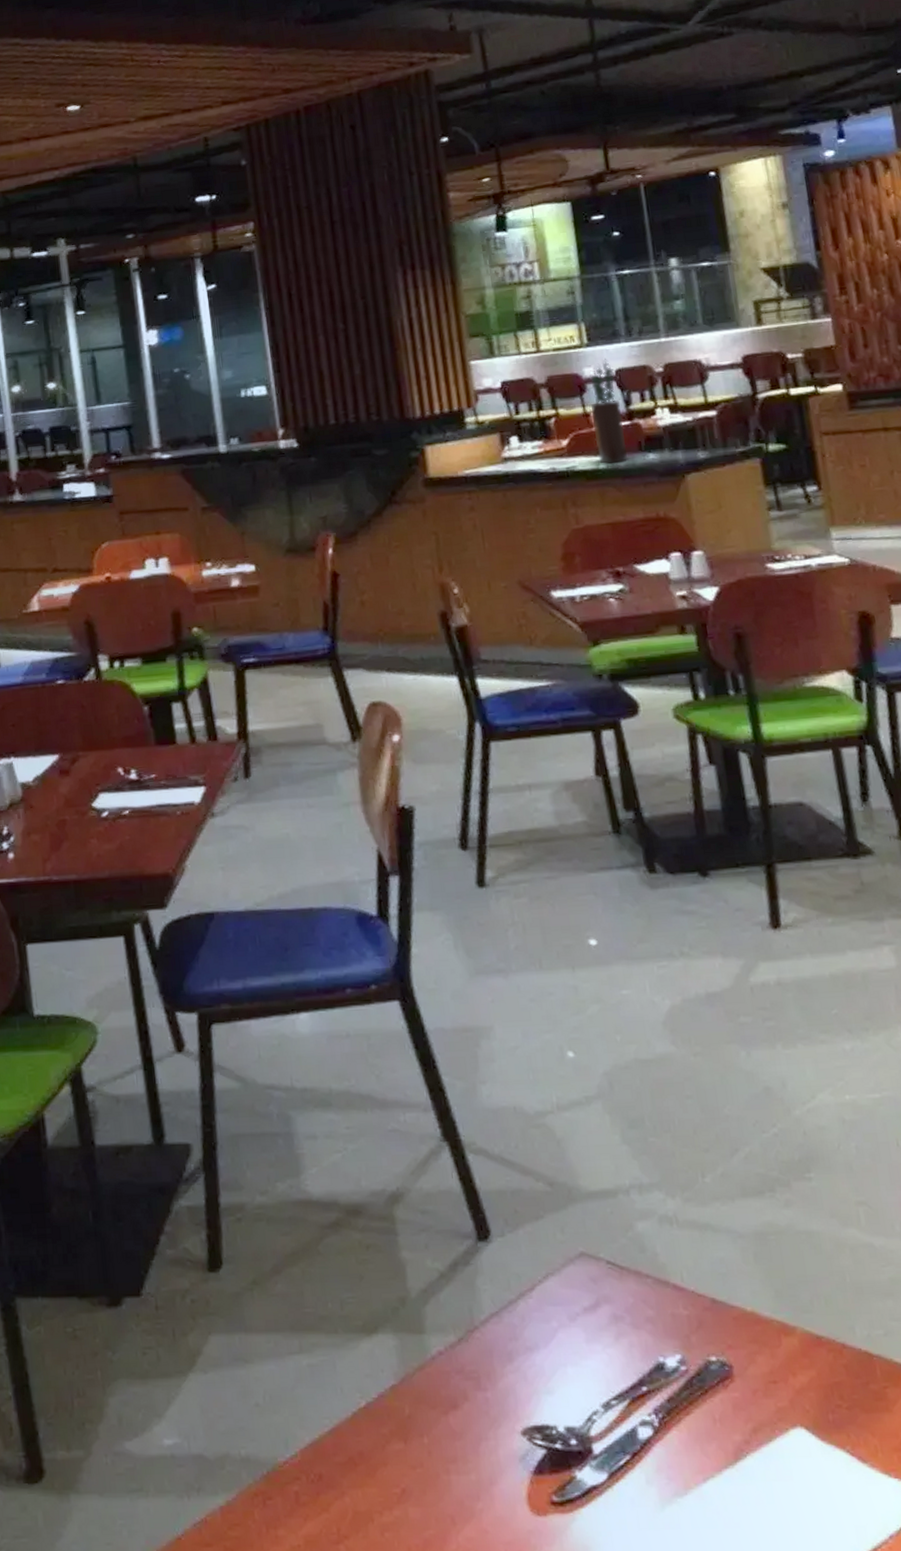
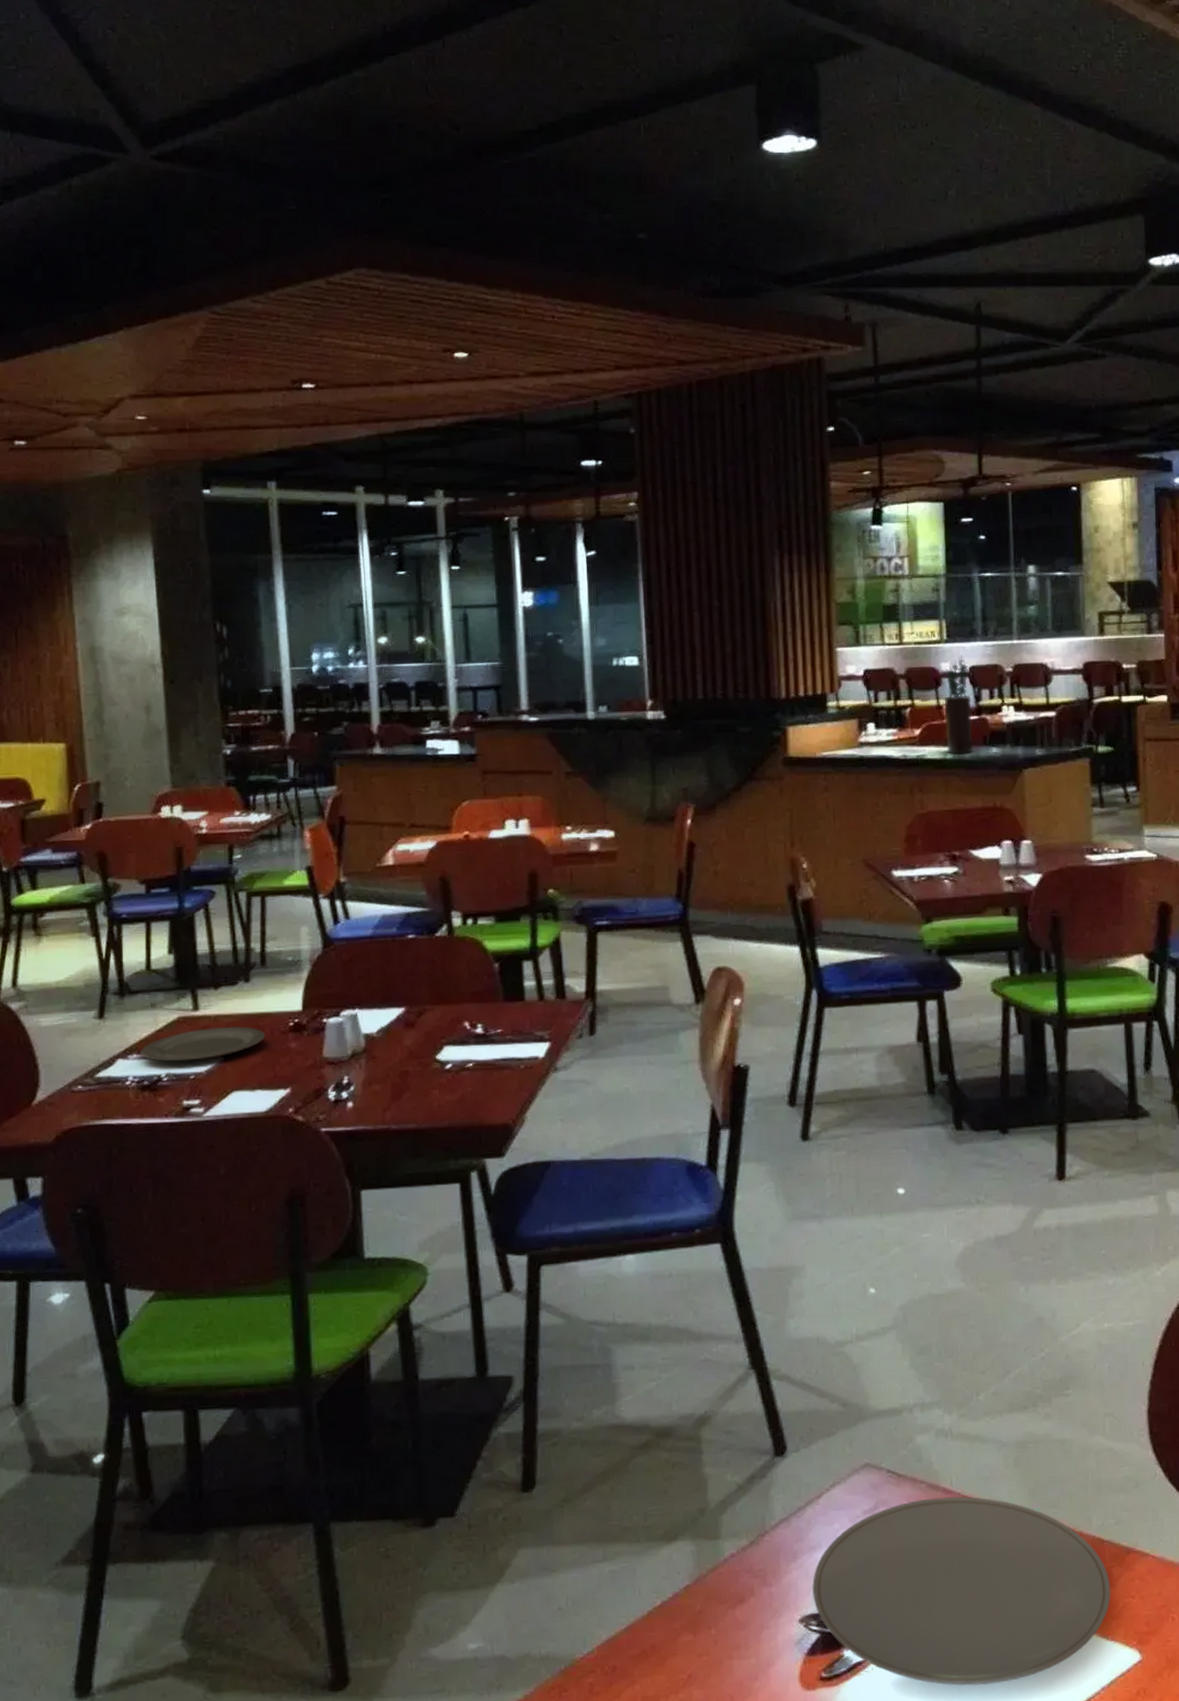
plate: none [532,1295,889,1524] -> present [811,1496,1111,1686]

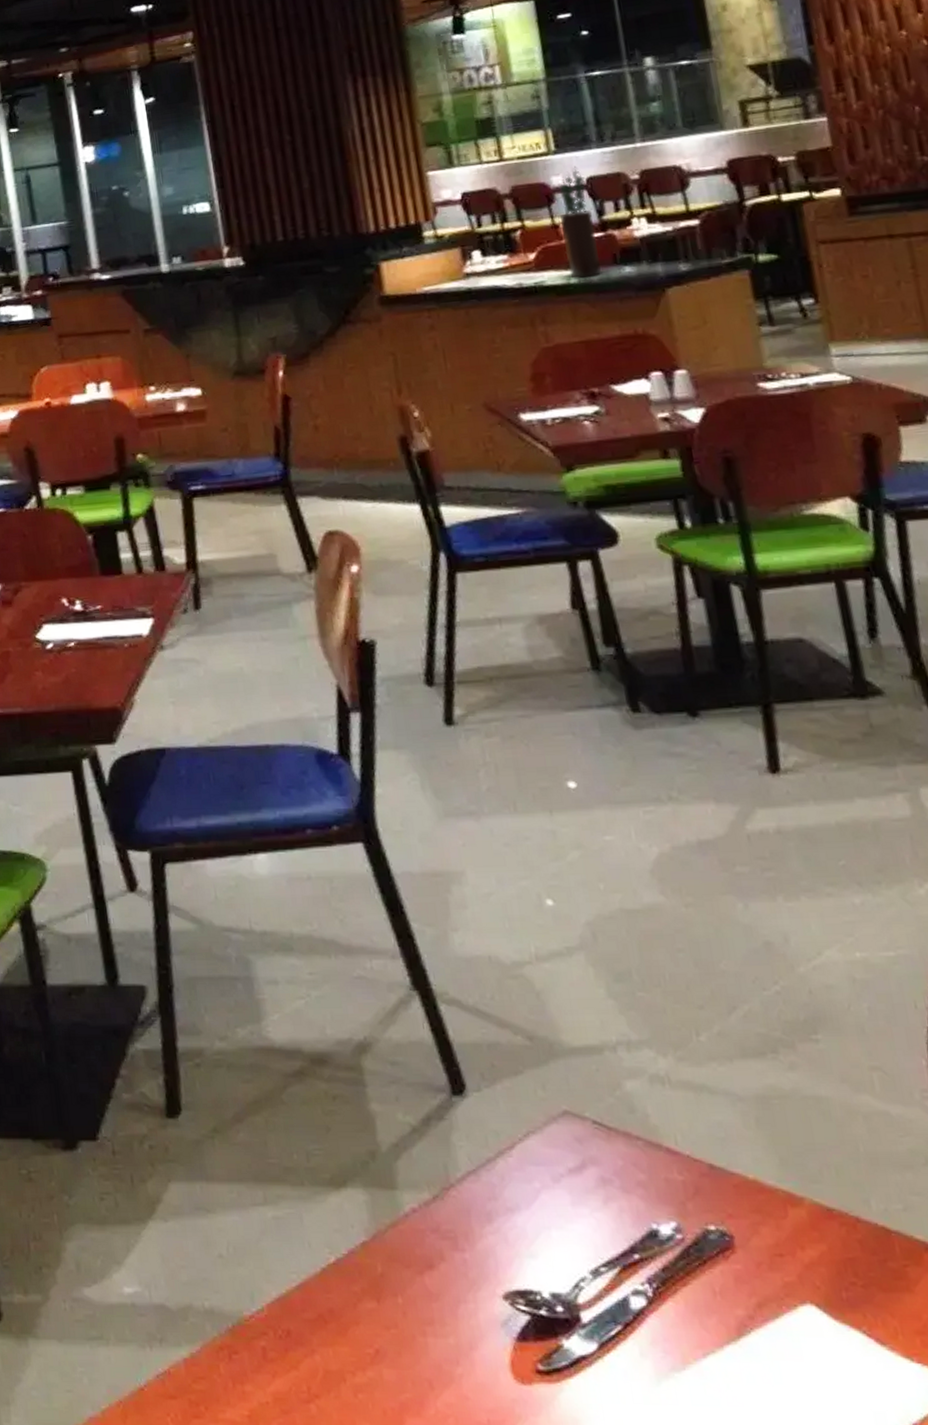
plate: present [811,1496,1111,1686] -> none [514,1159,910,1404]

